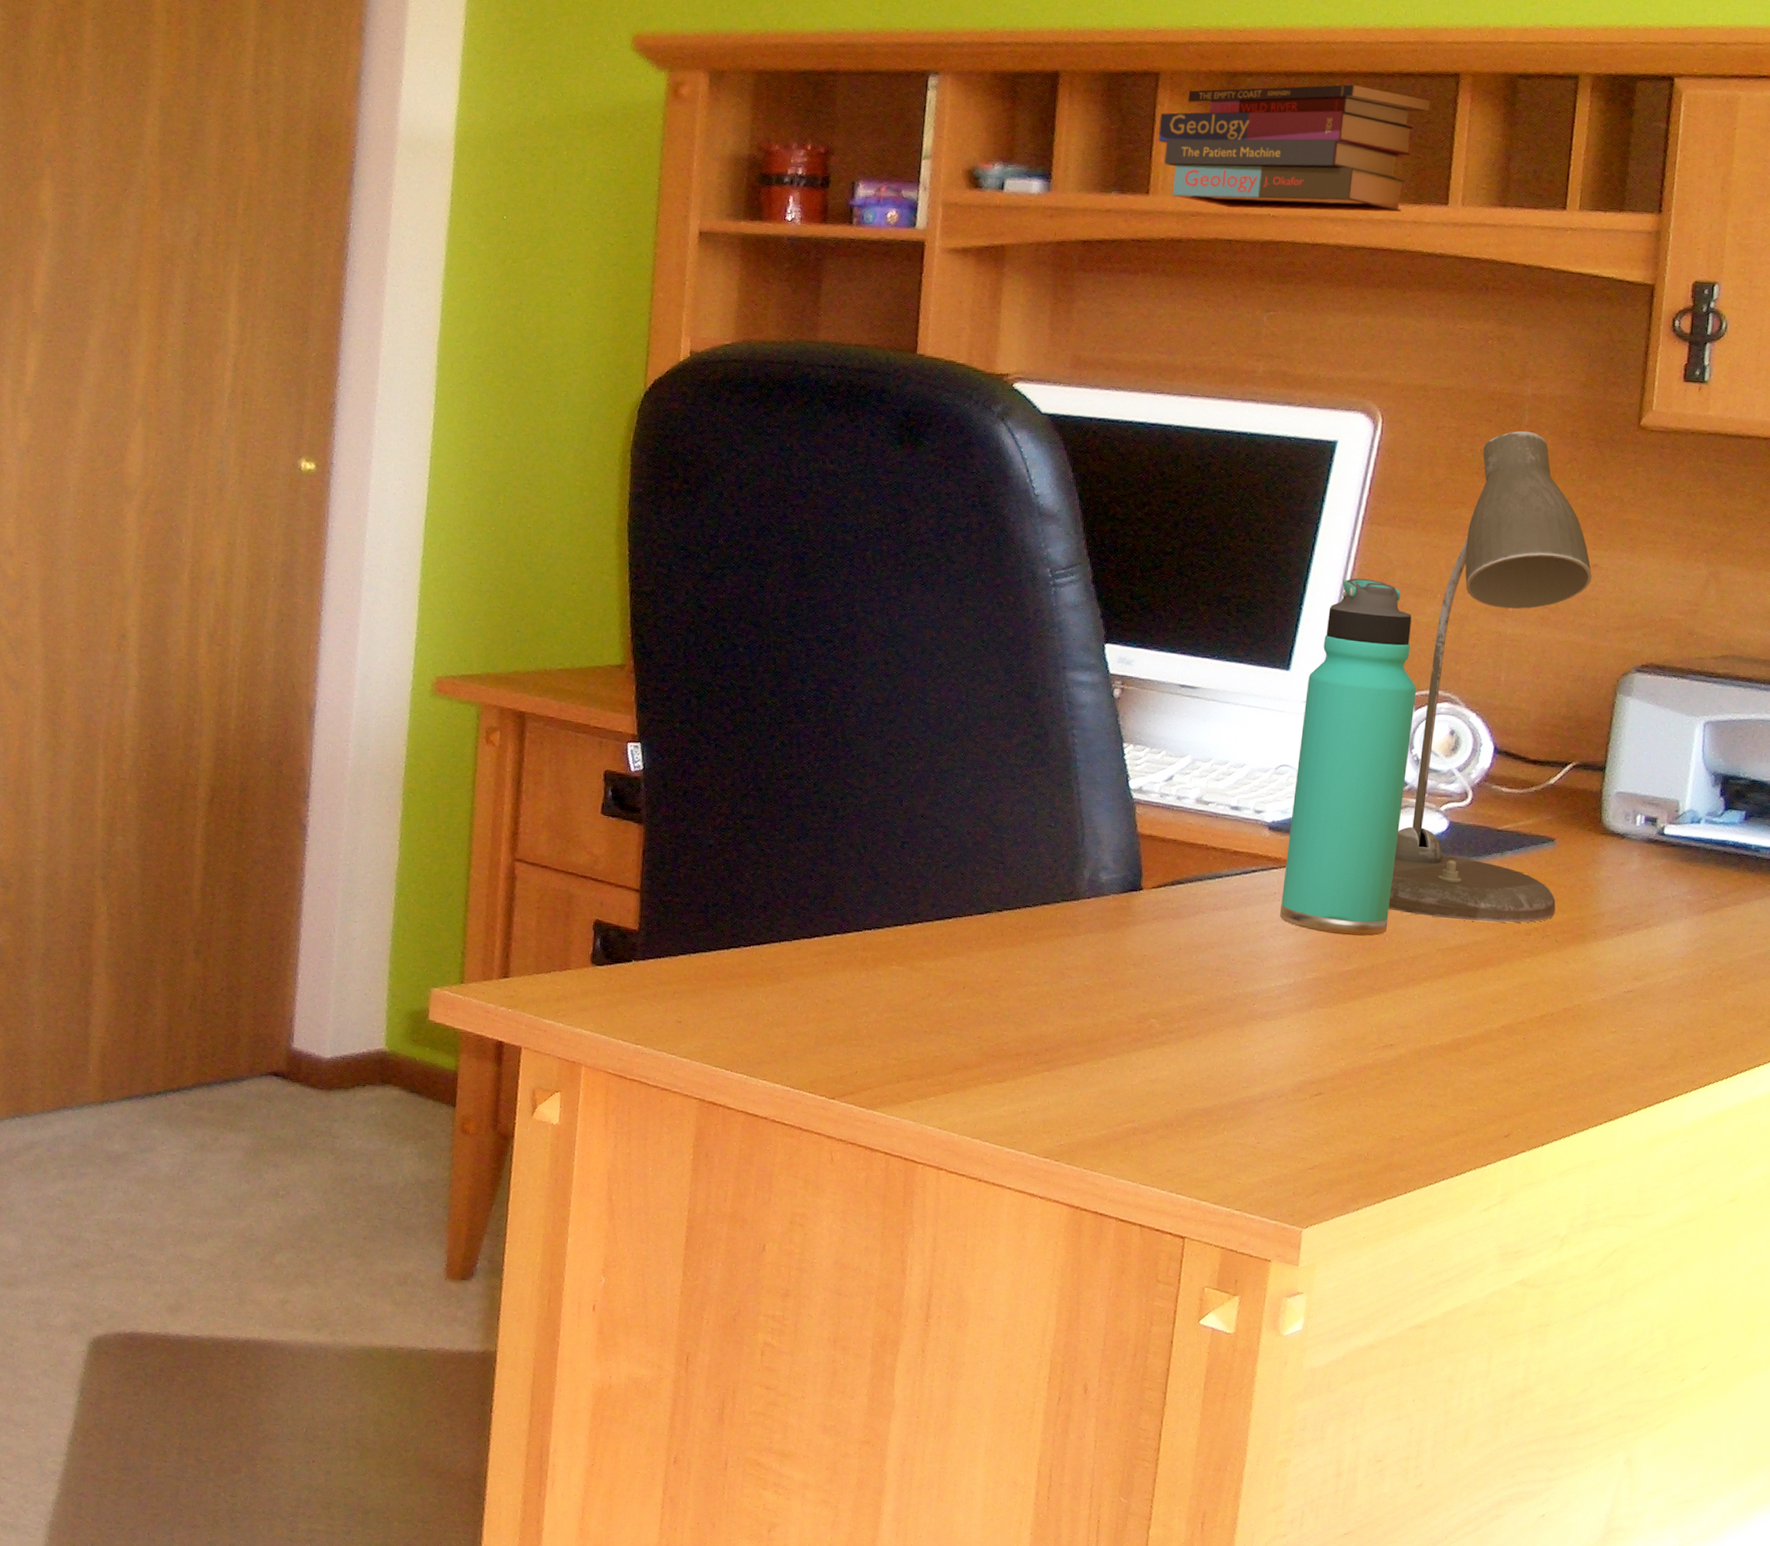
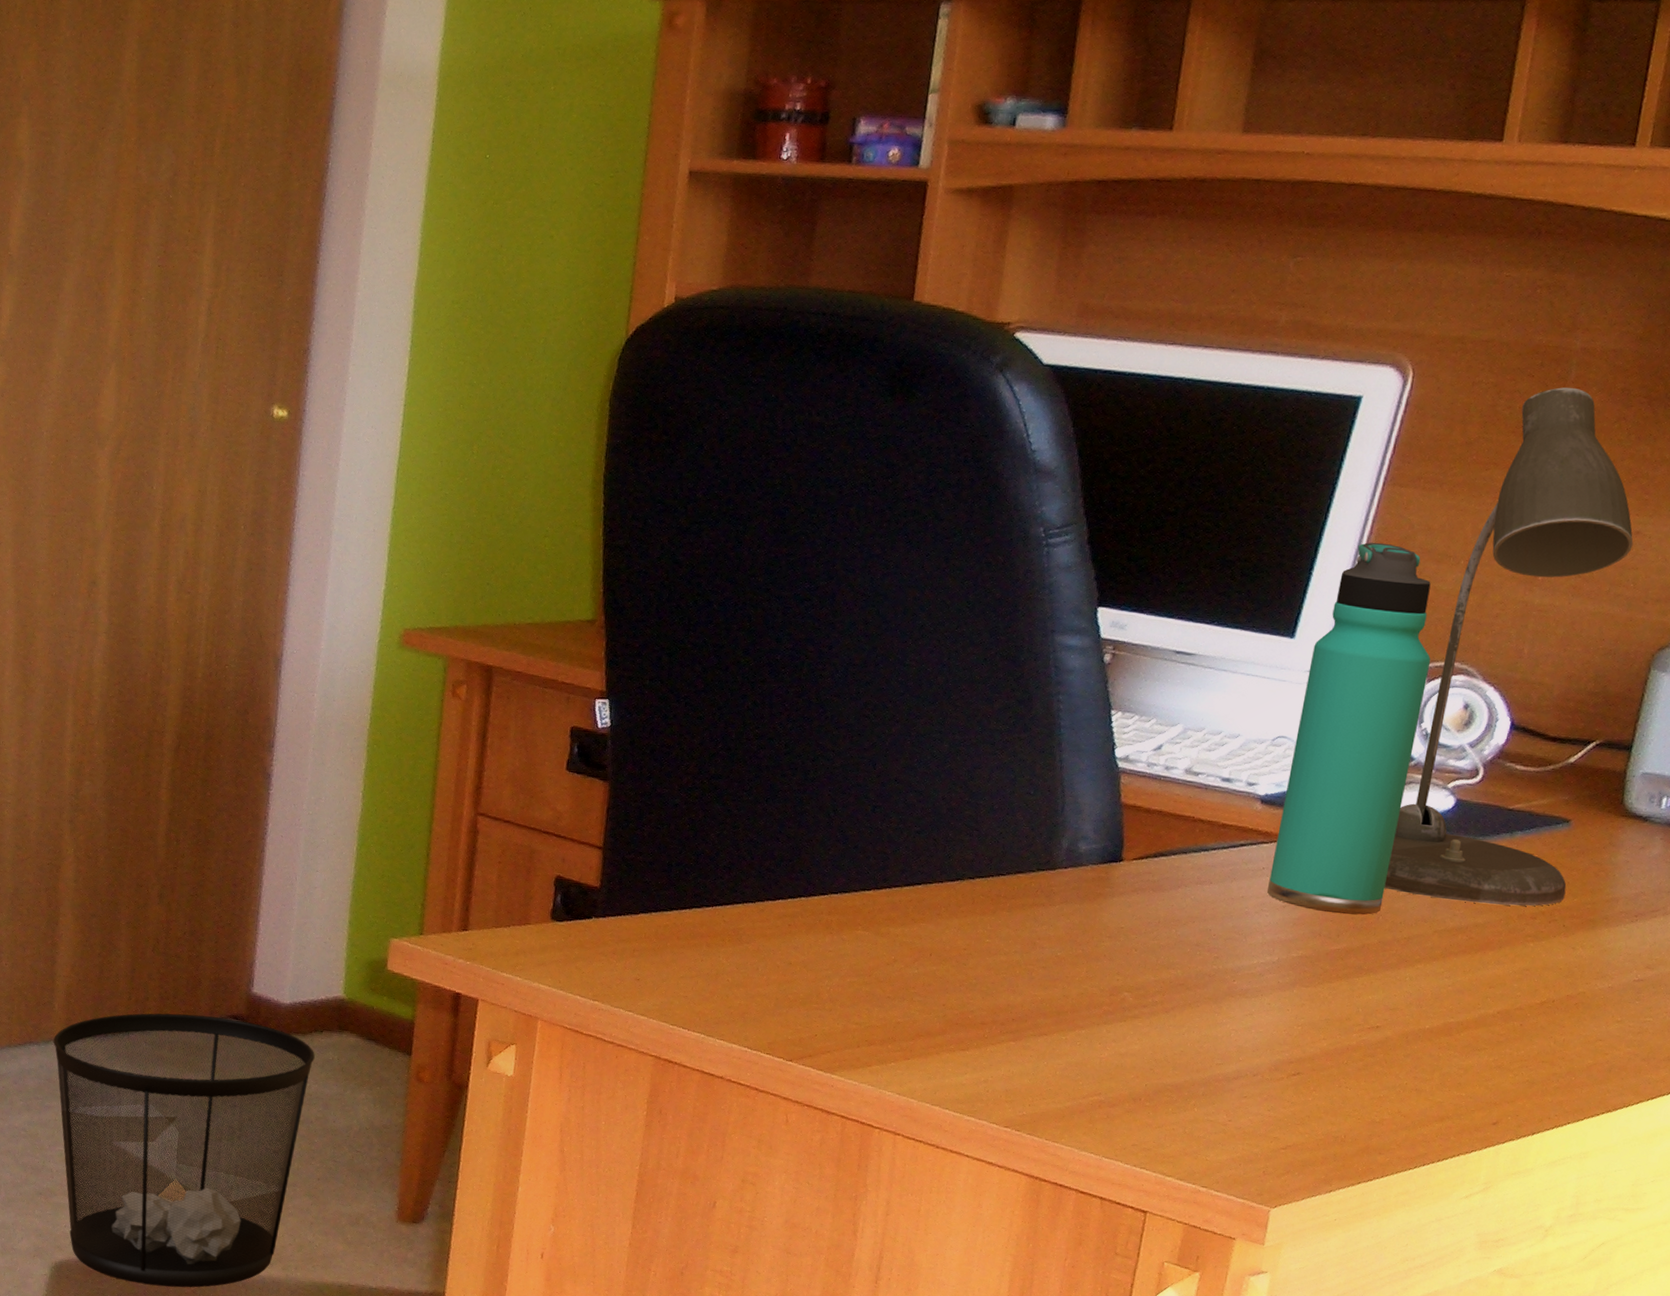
waste bin: none [88,1072,358,1359] -> present [53,1013,315,1288]
books: present [1158,84,1430,212] -> none [1186,9,1491,149]

